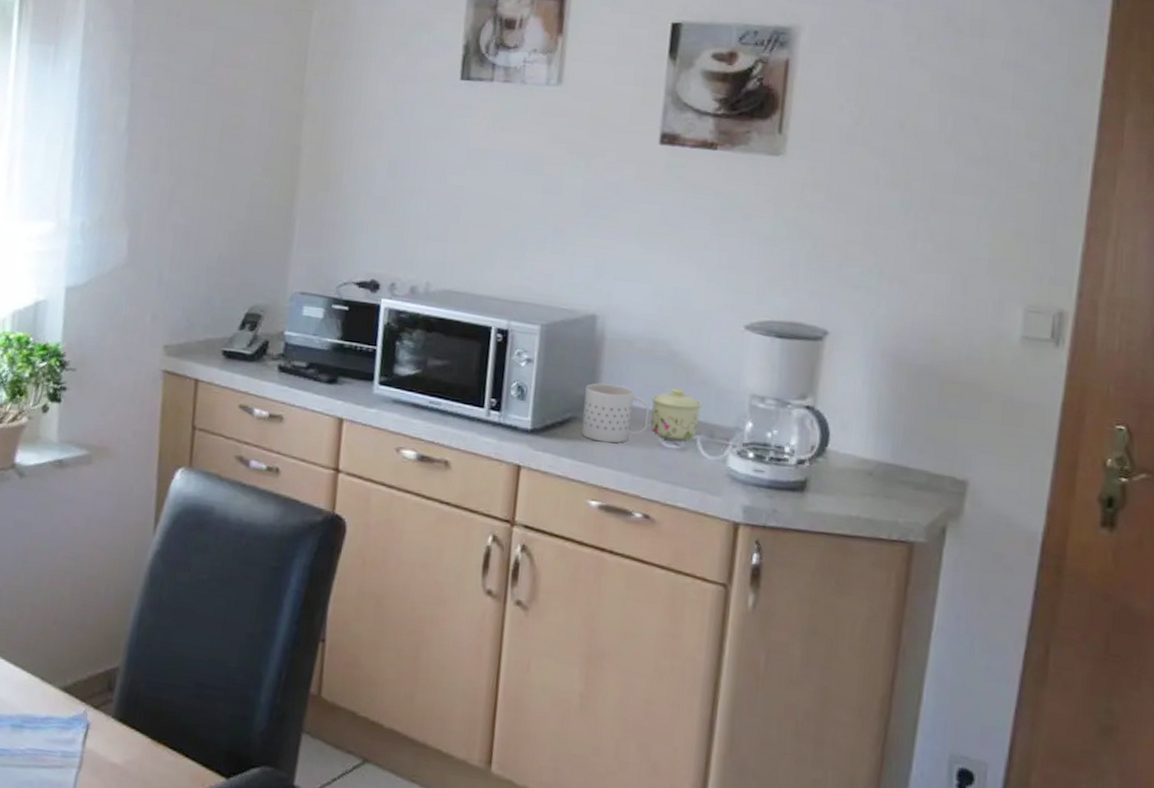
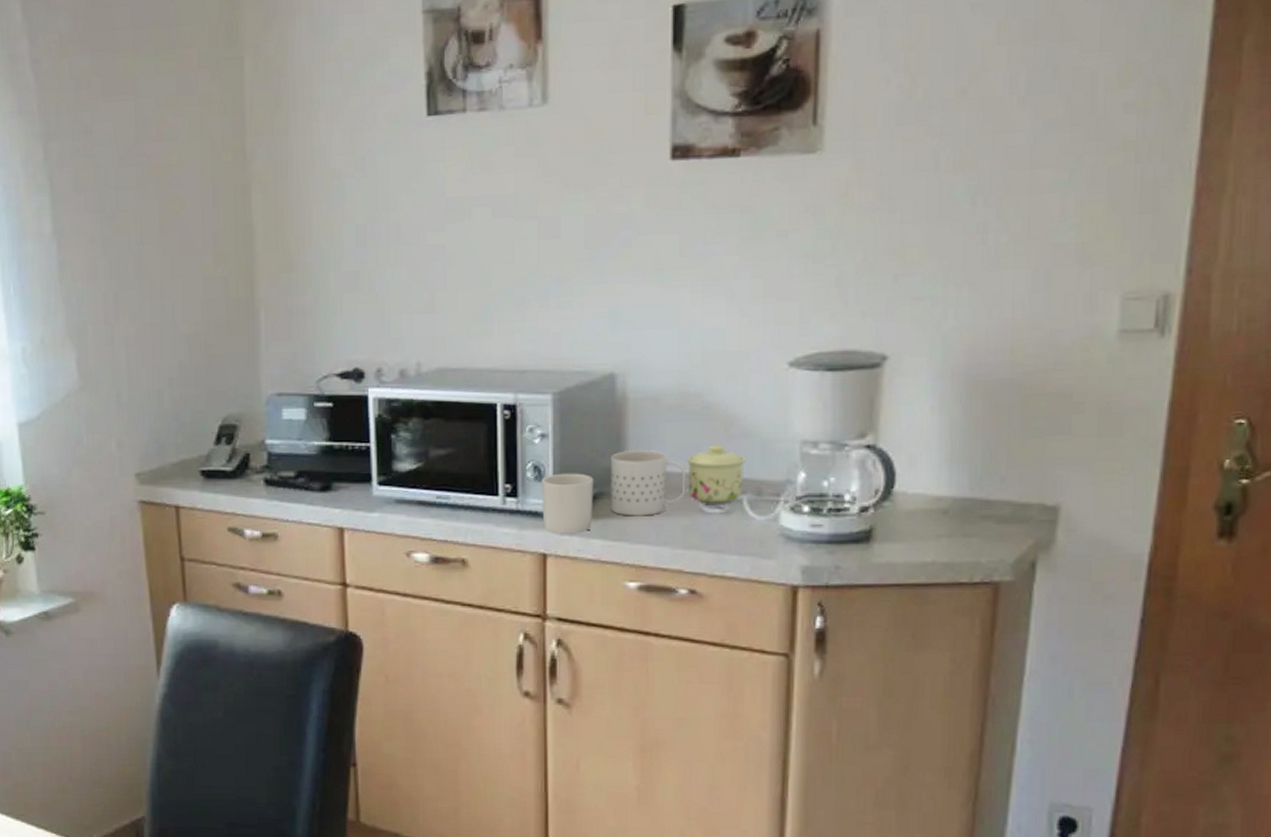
mug: none [520,395,569,452] -> present [541,473,594,535]

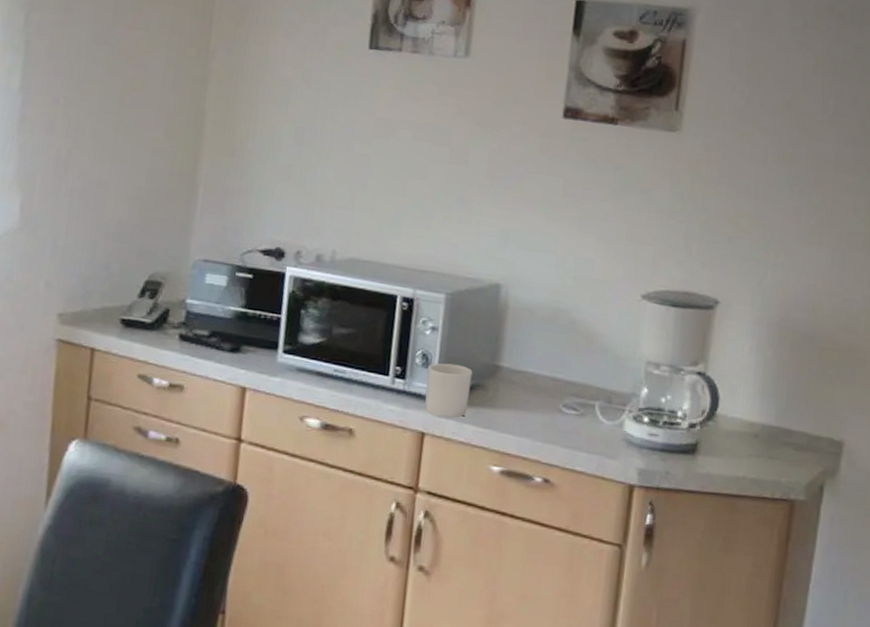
mug: present [610,450,686,516] -> none [484,350,551,410]
sugar bowl: present [687,443,747,504] -> none [551,354,601,407]

